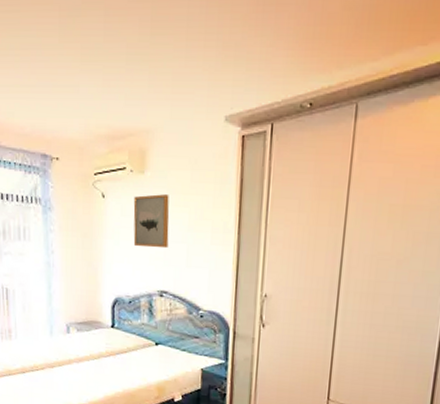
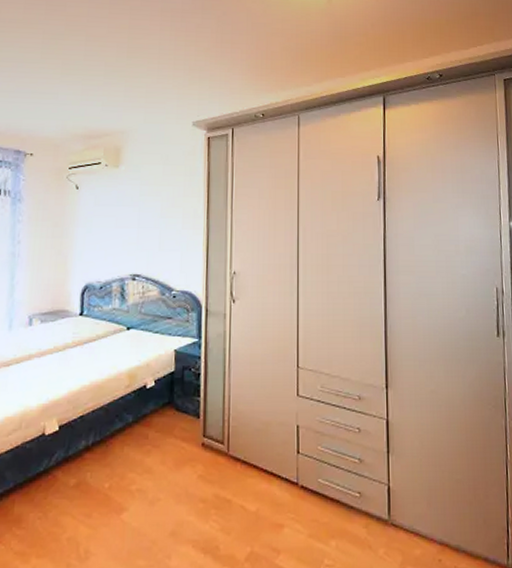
wall art: present [133,194,170,249] -> none [106,185,143,234]

